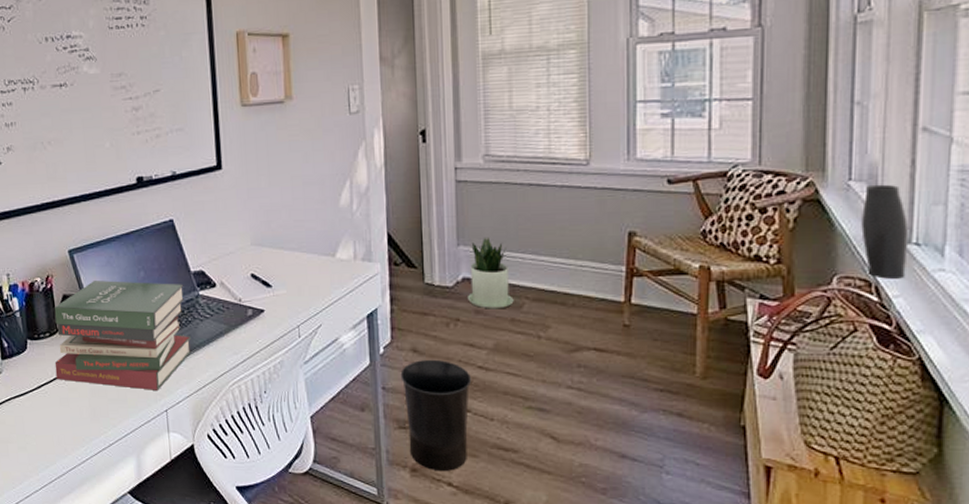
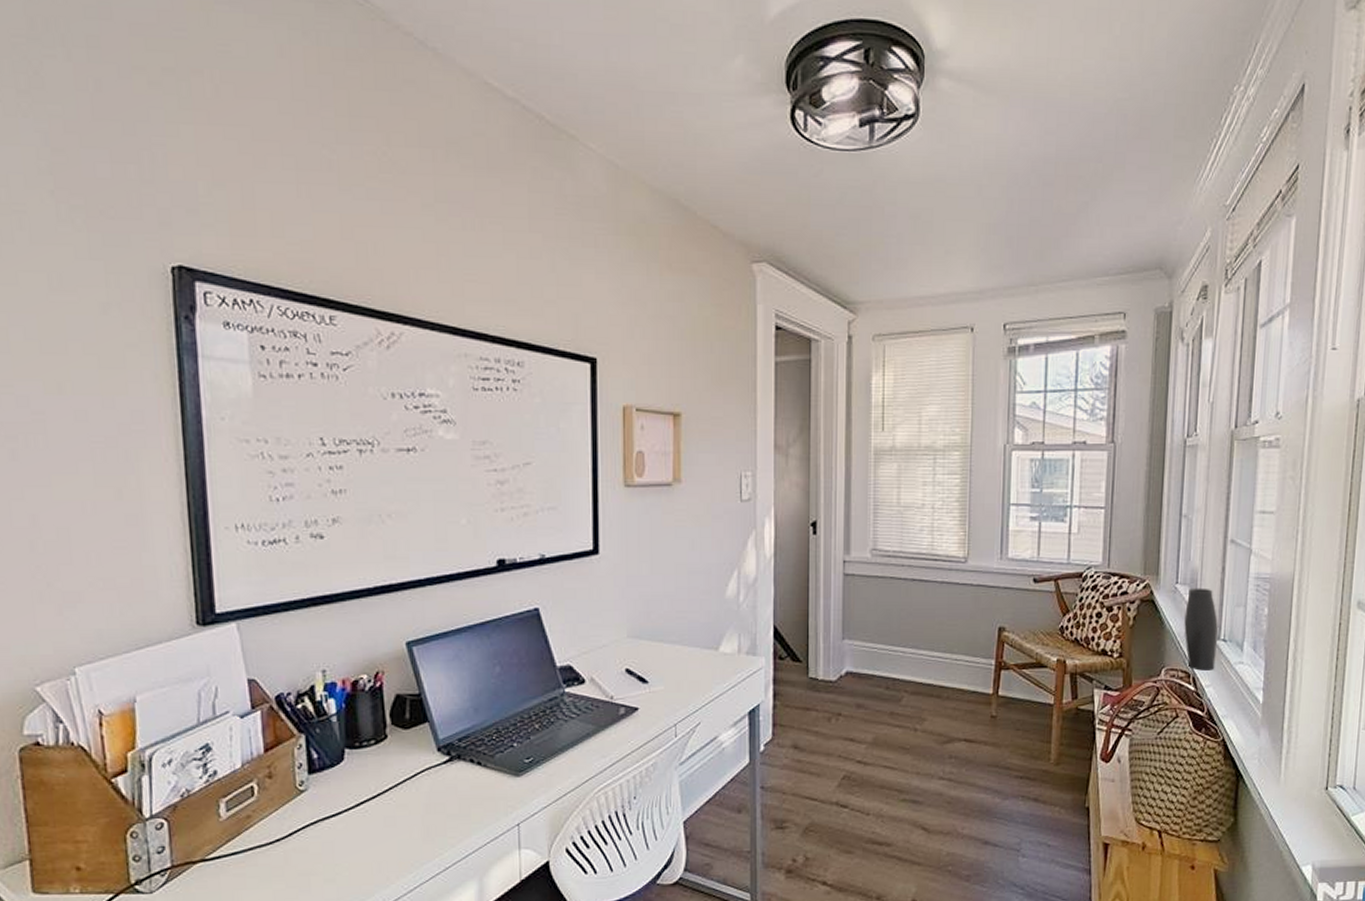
books: present [54,281,191,390] -> none [380,677,552,802]
waste bin: present [400,359,472,471] -> none [780,755,851,870]
planter: present [467,237,514,309] -> none [849,630,894,703]

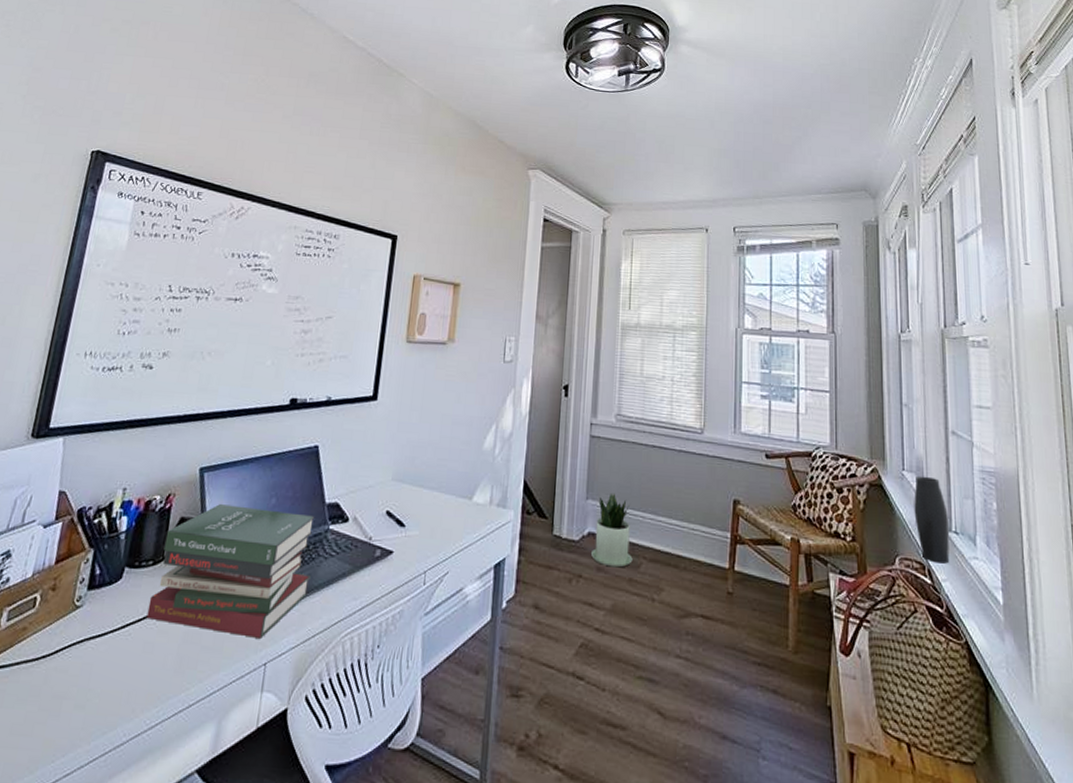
books: none [380,677,552,802] -> present [146,504,315,638]
planter: none [849,630,894,703] -> present [590,492,633,568]

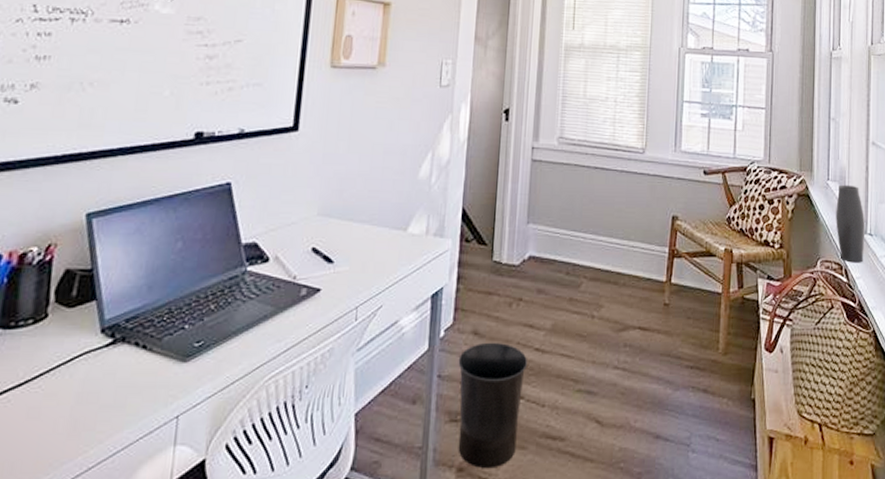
books: present [146,504,315,638] -> none [29,252,230,391]
waste bin: none [519,617,588,750] -> present [458,342,528,468]
planter: present [590,492,633,568] -> none [531,215,573,289]

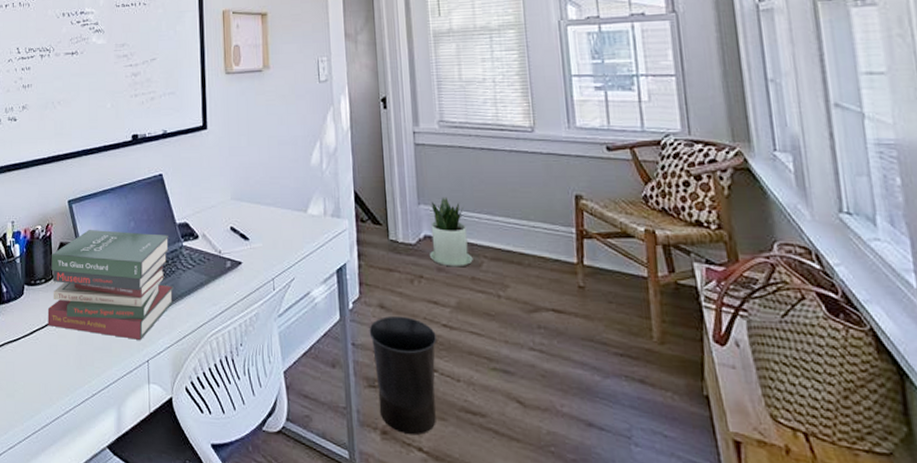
books: none [29,252,230,391] -> present [47,230,174,340]
planter: none [531,215,573,289] -> present [429,197,473,267]
vase: present [836,184,865,263] -> none [790,155,843,247]

